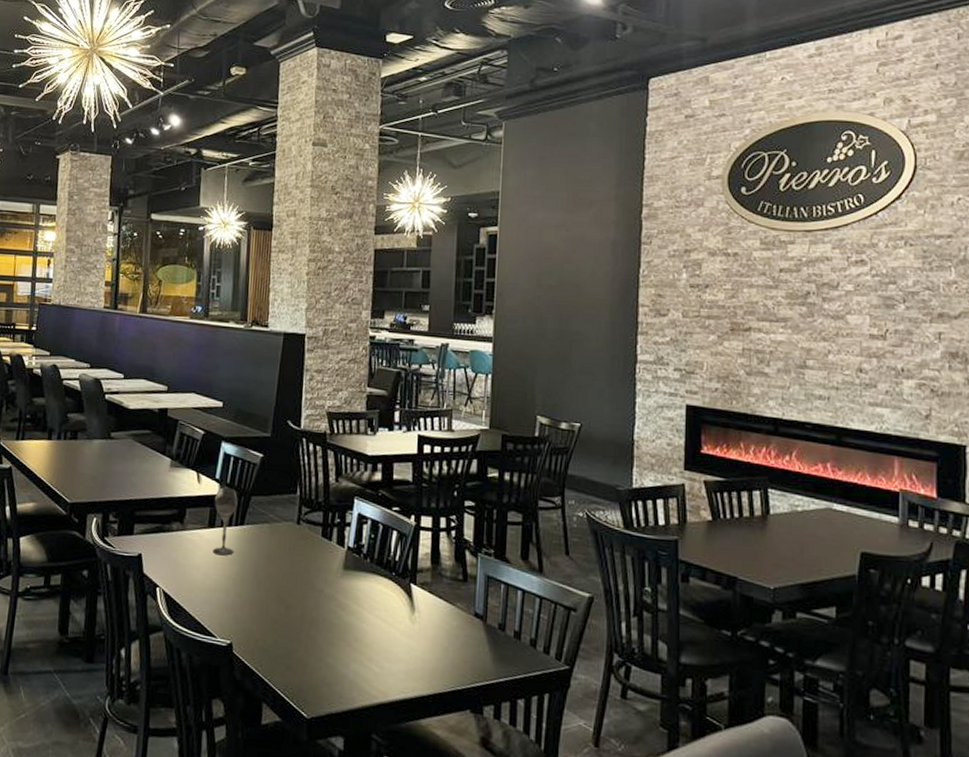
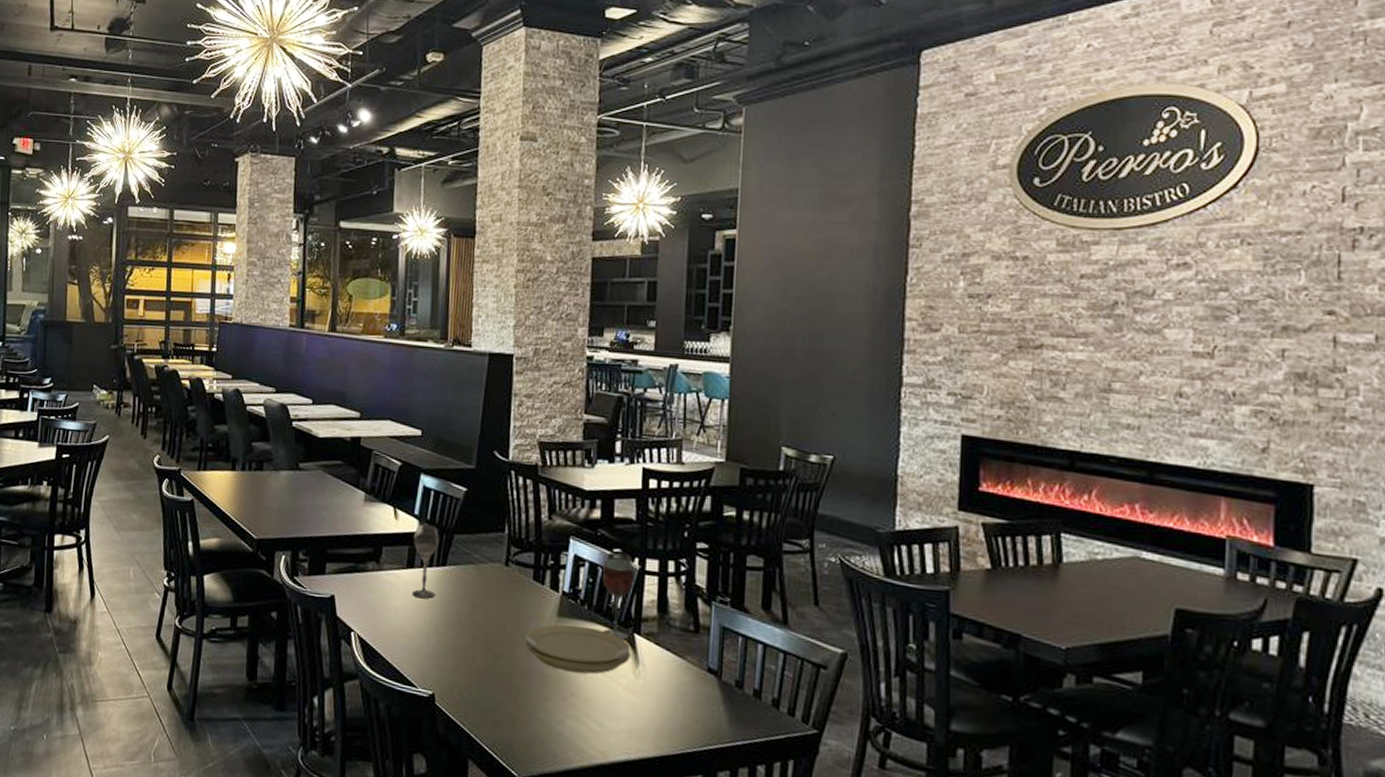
plate: none [314,576,408,621] -> present [525,624,632,674]
wineglass: none [382,510,411,590] -> present [601,551,635,641]

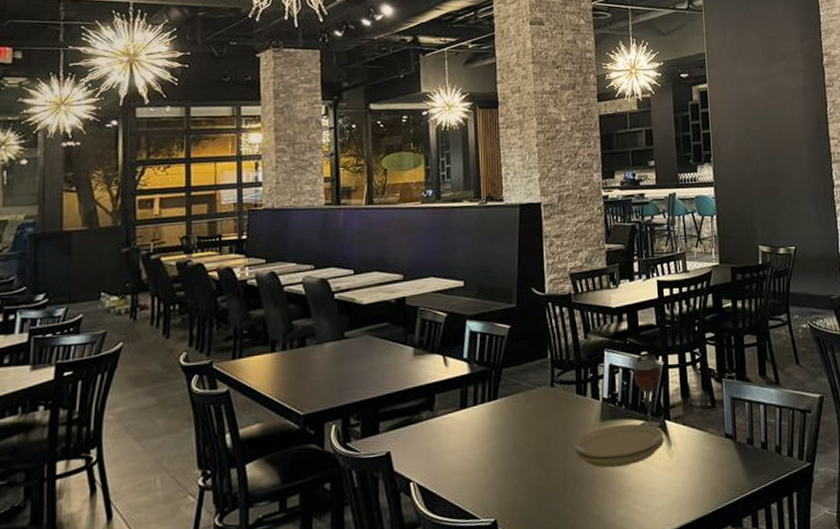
wineglass: present [412,524,439,599] -> none [464,364,489,435]

